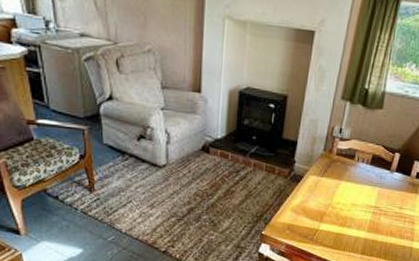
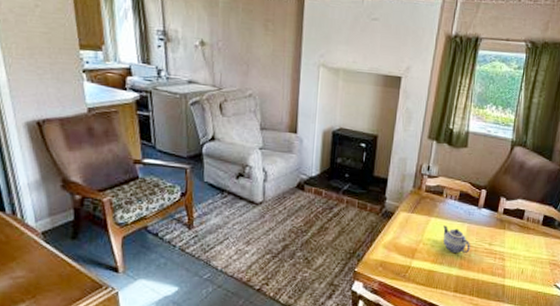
teapot: none [353,189,380,217] -> present [443,225,470,253]

